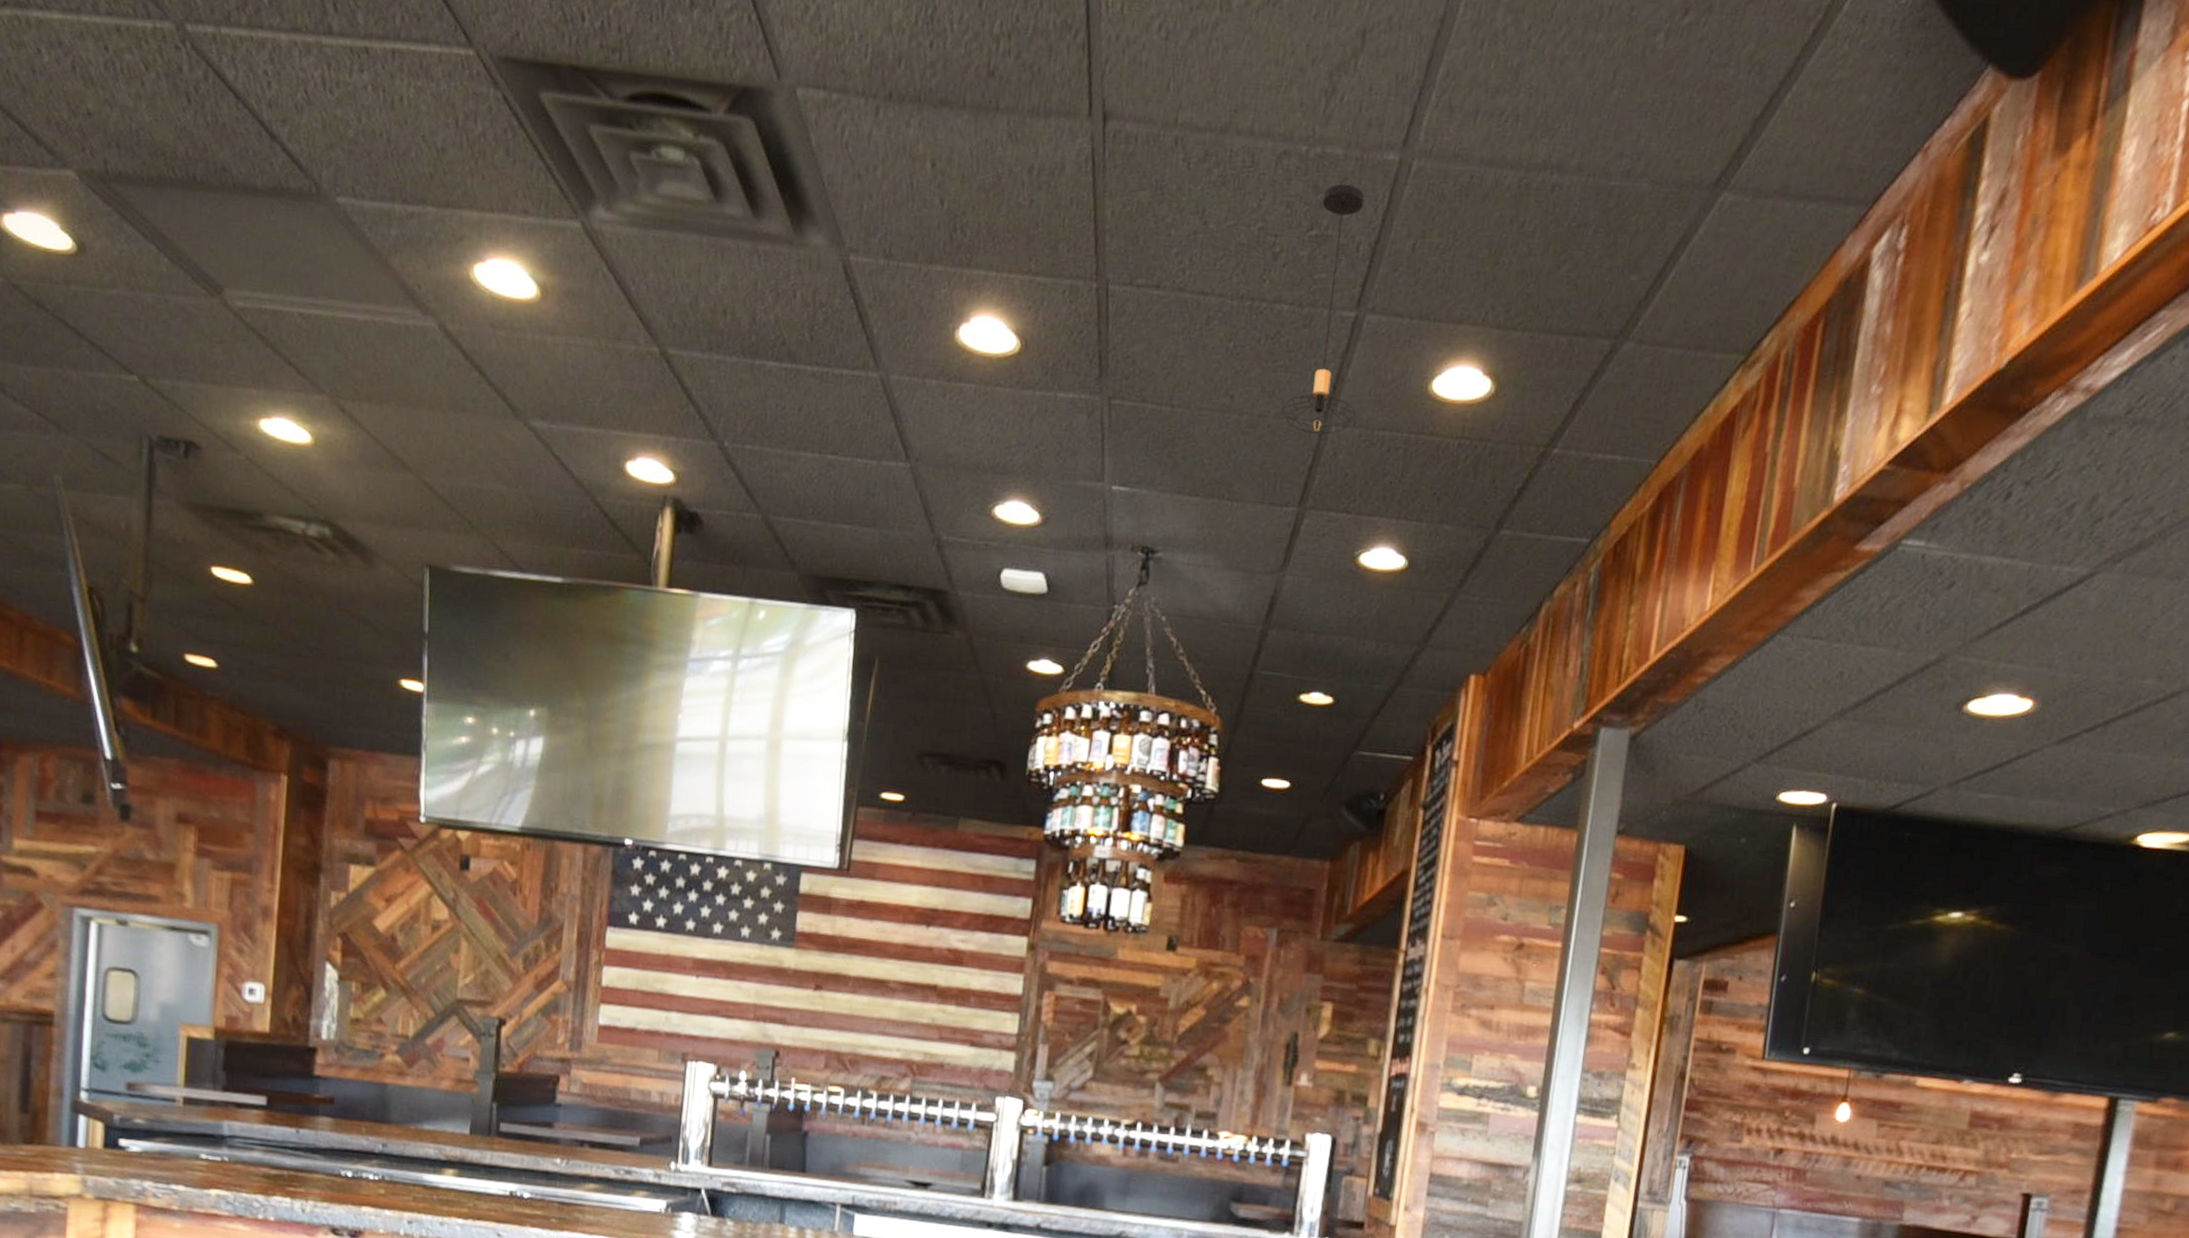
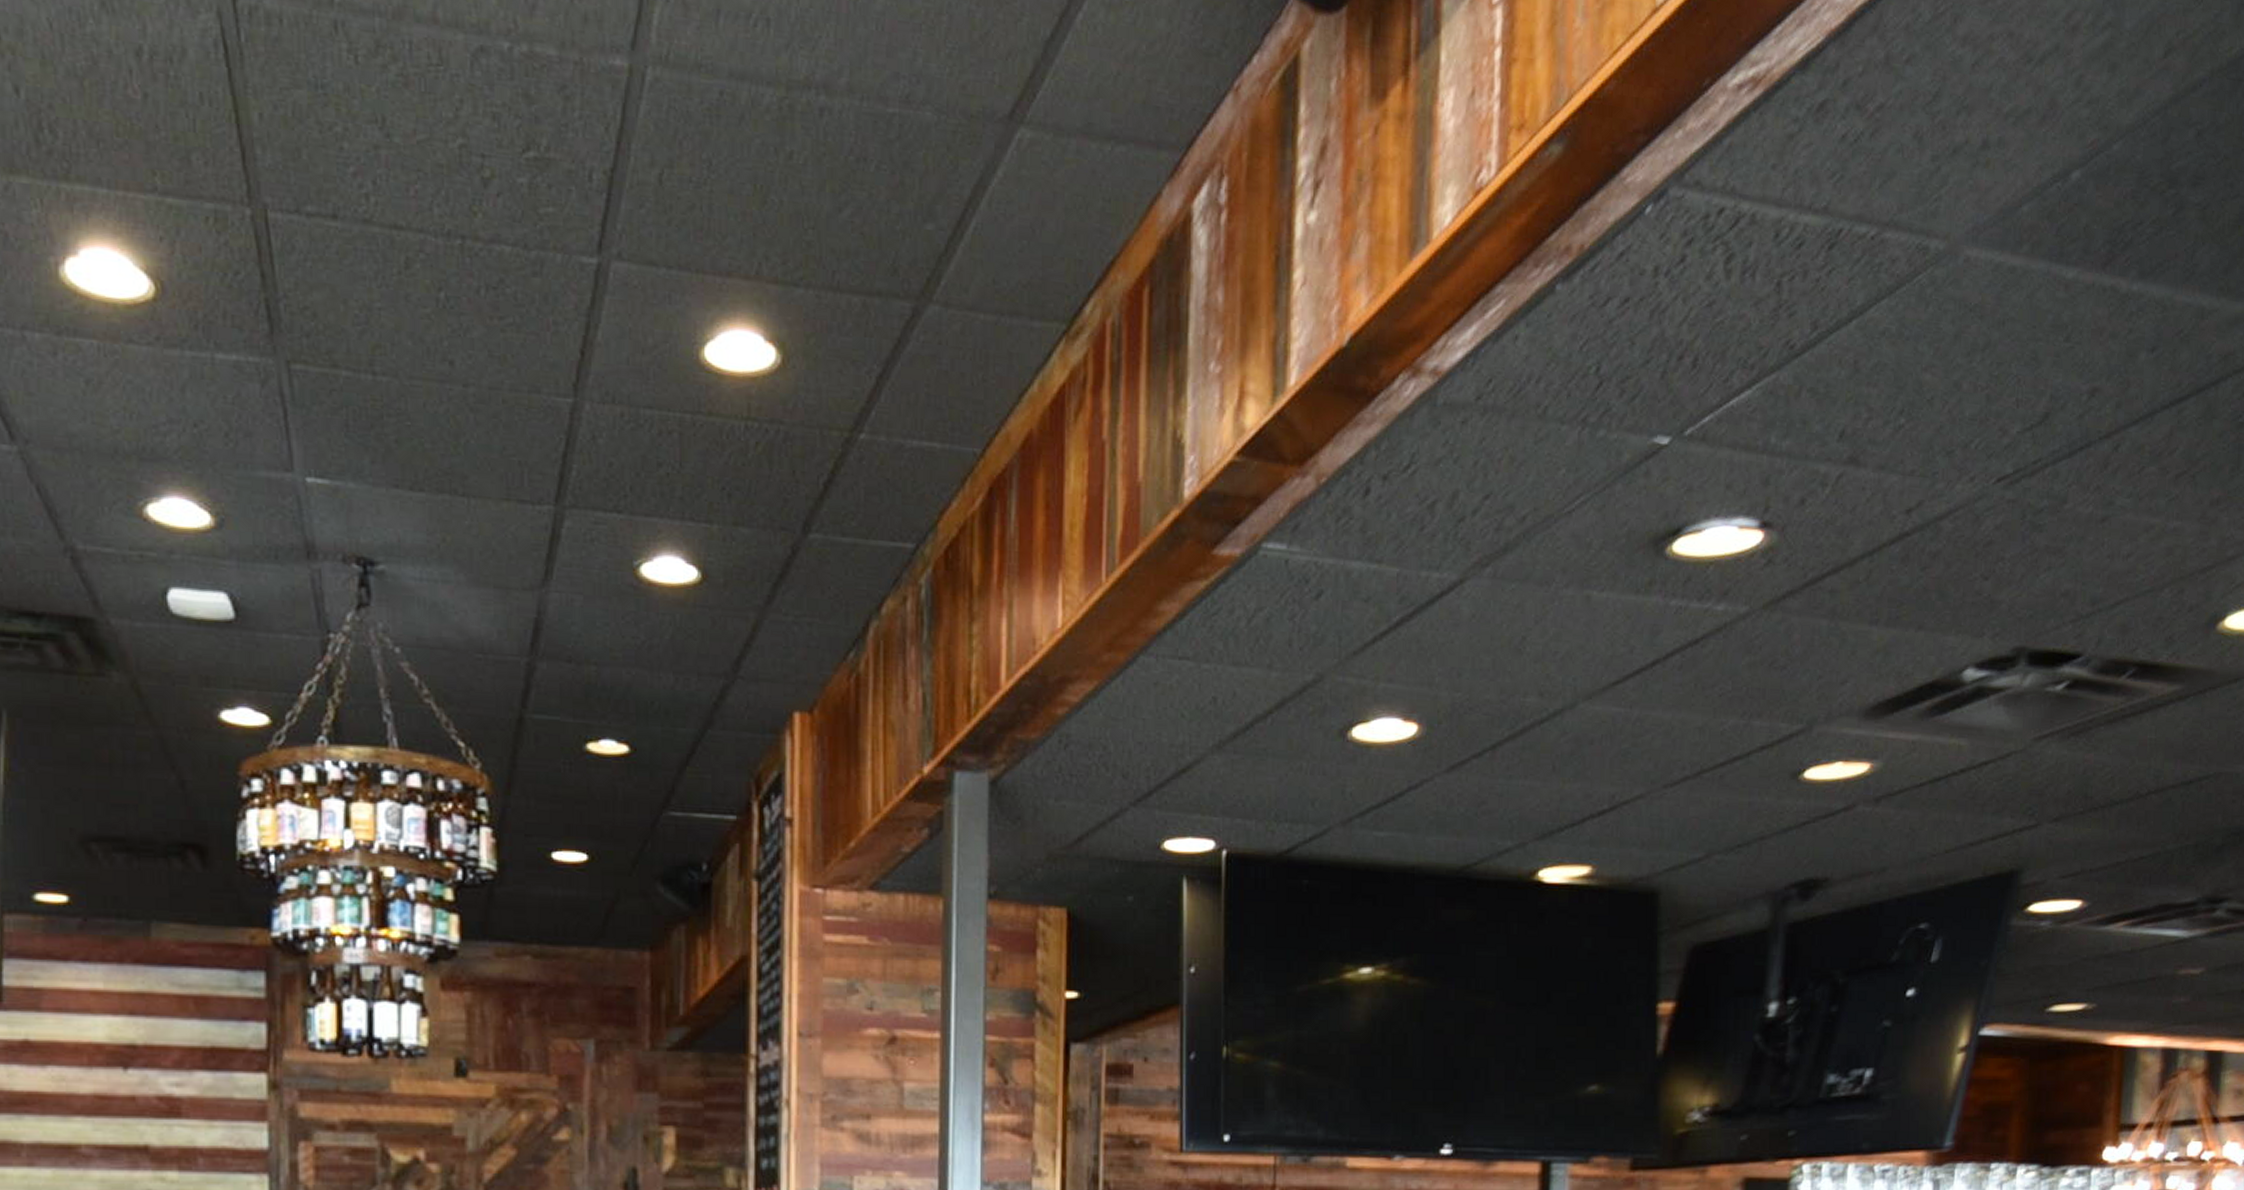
pendant light: present [1281,184,1365,435] -> none [517,93,614,413]

